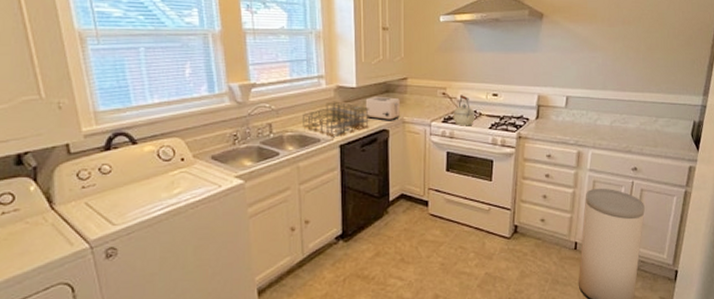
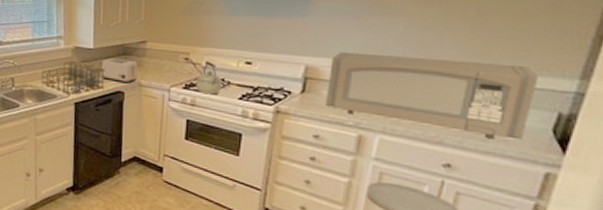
microwave: none [553,82,682,145] -> present [325,52,538,140]

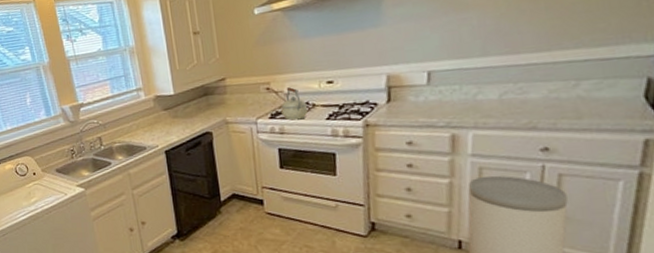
dish rack: present [41,60,105,95] -> none [127,110,192,145]
toaster: present [101,57,137,84] -> none [184,99,222,124]
microwave: present [325,52,538,140] -> none [411,37,622,116]

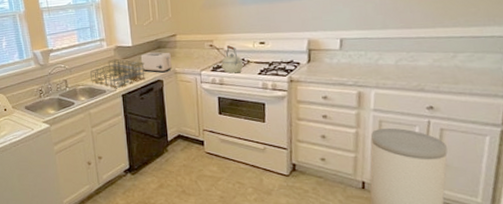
dish rack: none [127,110,192,145] -> present [90,58,146,89]
toaster: none [184,99,222,124] -> present [140,52,172,73]

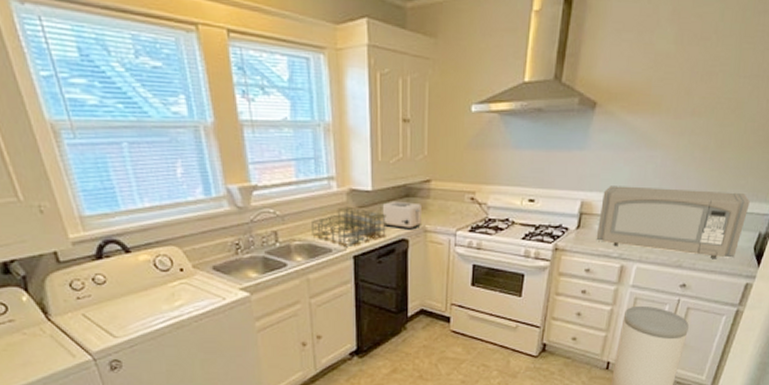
kettle: present [221,45,244,74] -> none [481,200,508,236]
microwave: none [327,19,488,82] -> present [596,186,750,259]

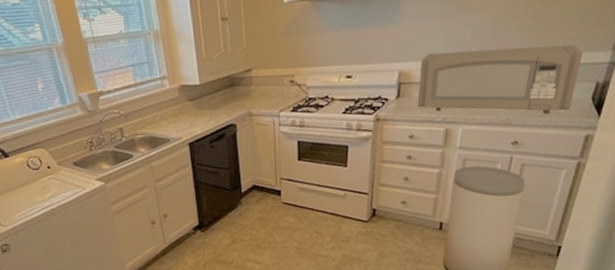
dish rack: present [312,206,386,248] -> none [150,100,216,137]
toaster: present [382,200,422,230] -> none [210,91,246,116]

